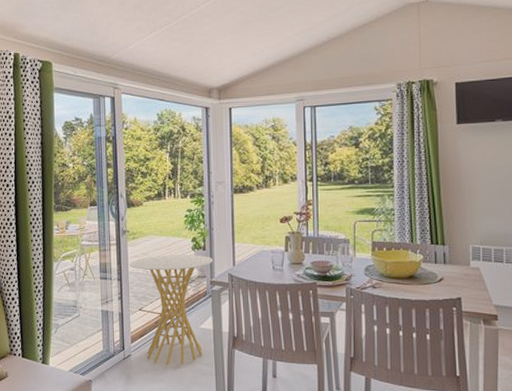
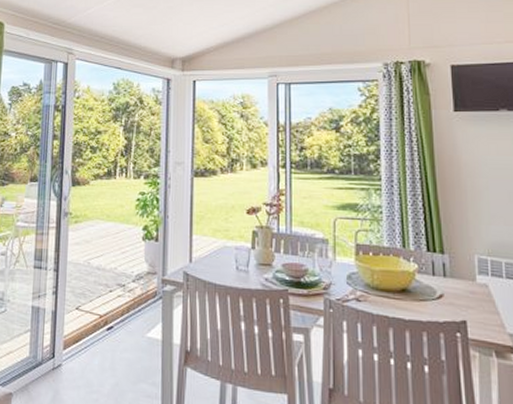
side table: present [129,255,213,366] -> none [69,244,166,382]

